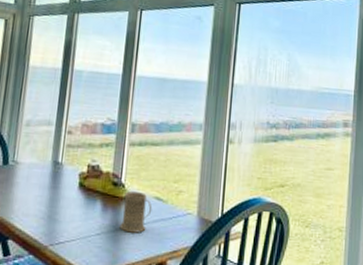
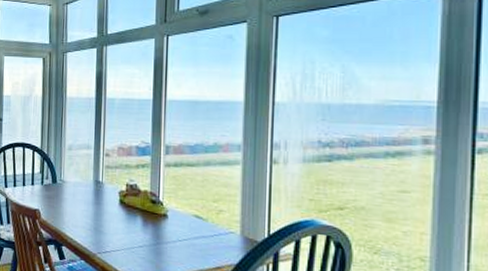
mug: present [119,191,153,233] -> none [161,209,192,248]

